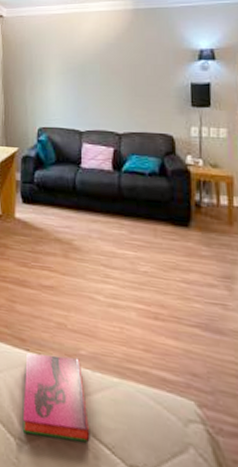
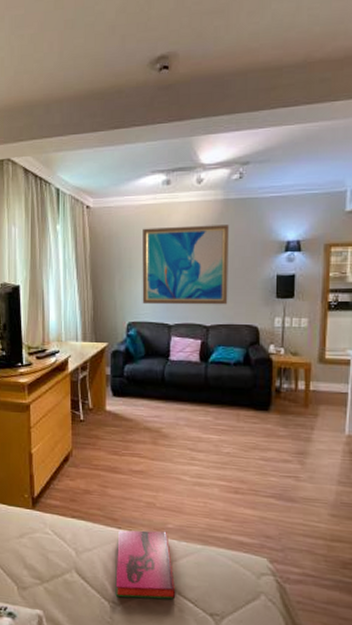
wall art: none [53,33,141,113] -> present [142,225,229,305]

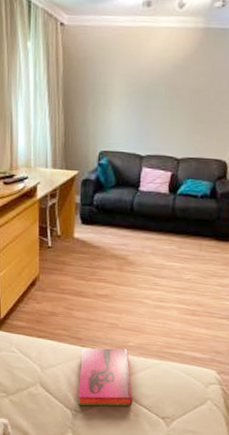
wall art: present [142,225,229,305] -> none [115,52,207,139]

